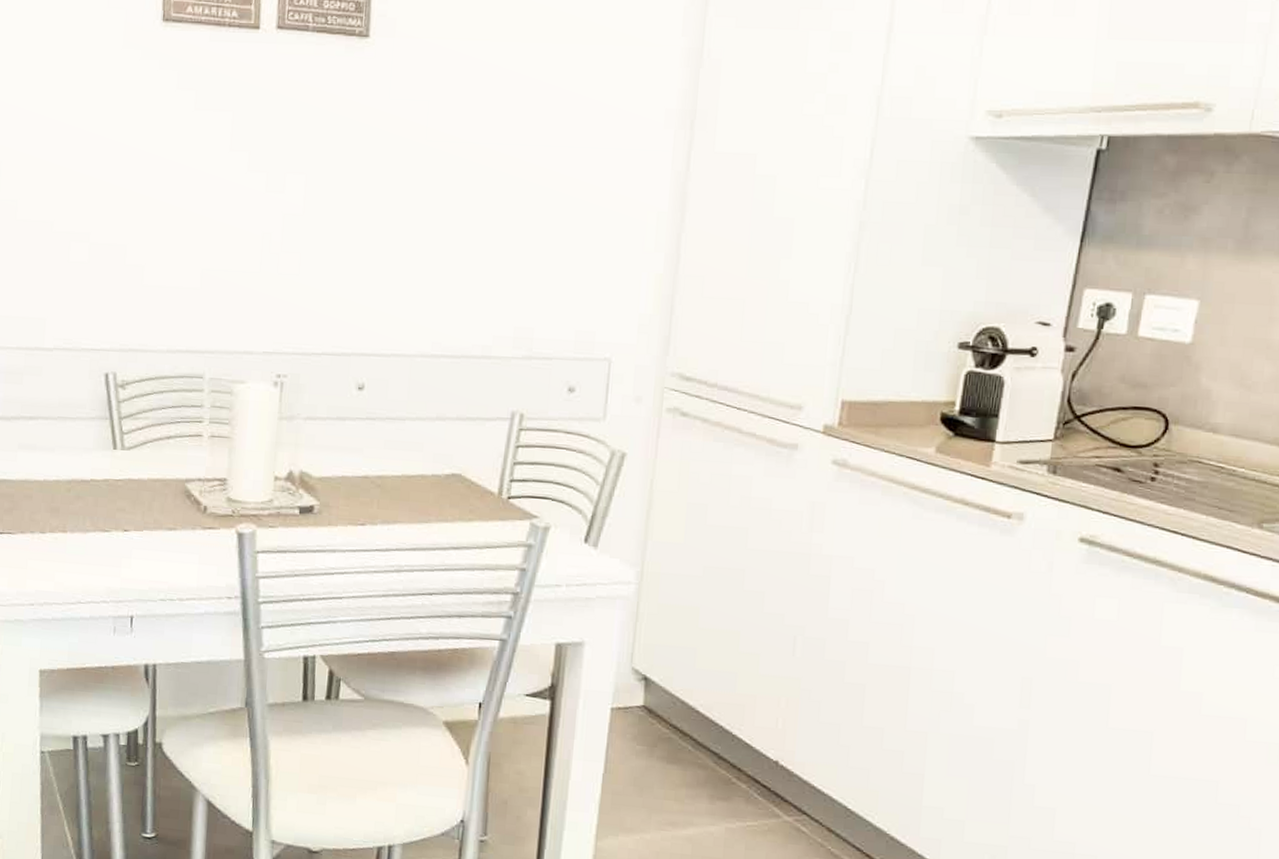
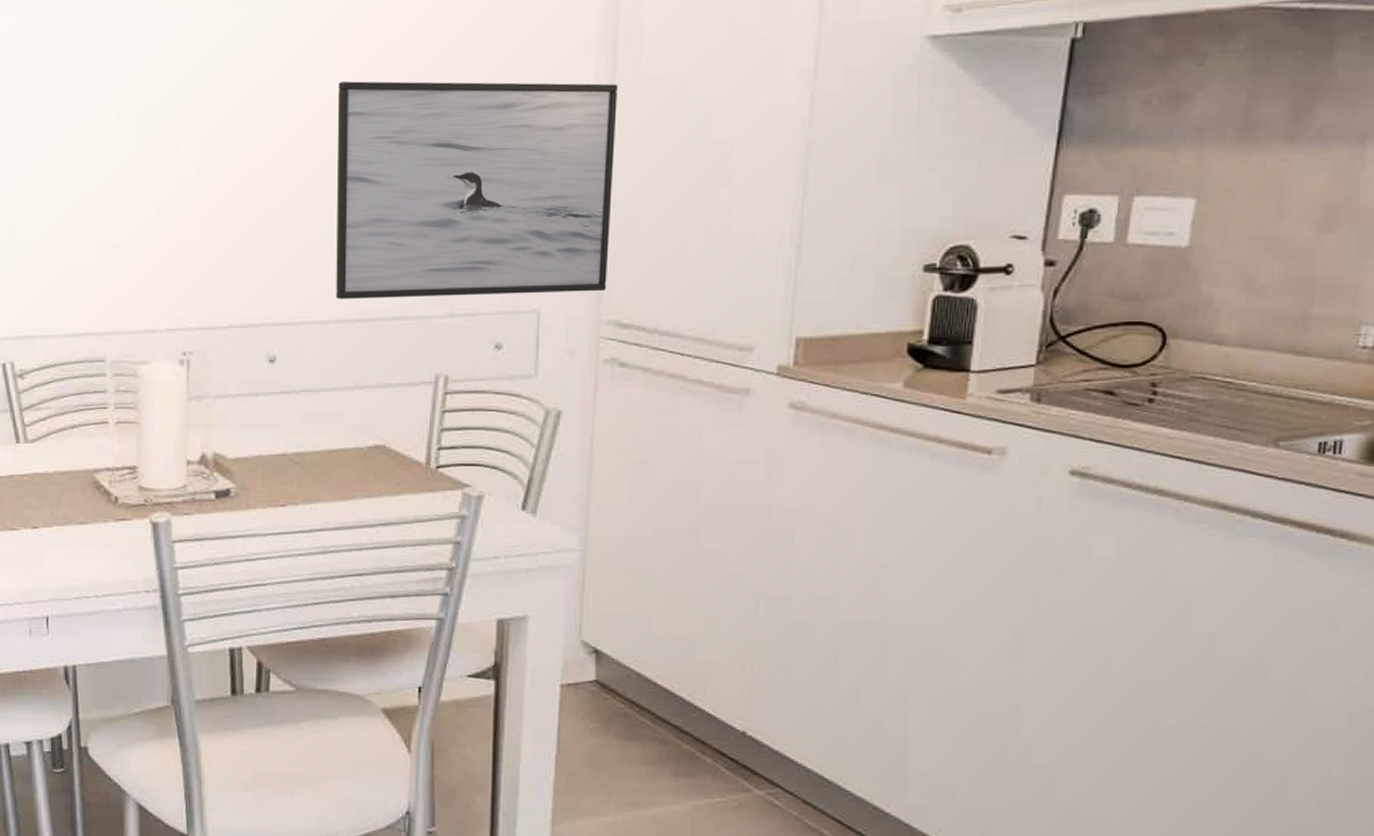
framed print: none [423,135,693,346] -> present [336,81,618,300]

